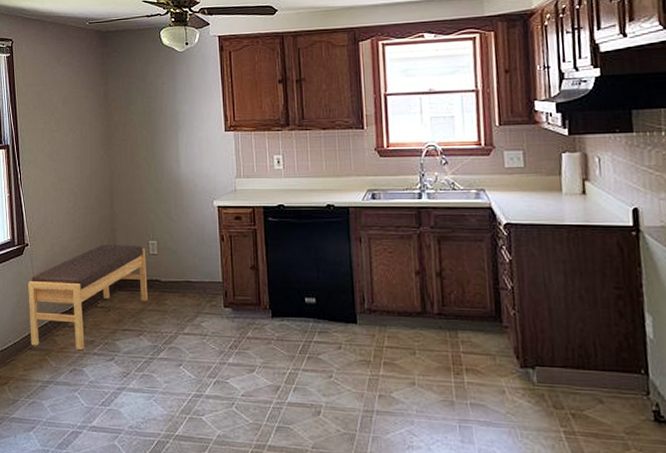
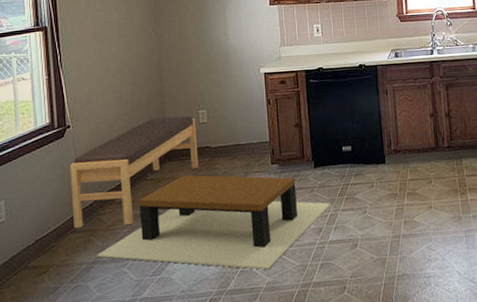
coffee table: none [50,307,290,422] -> present [96,175,331,270]

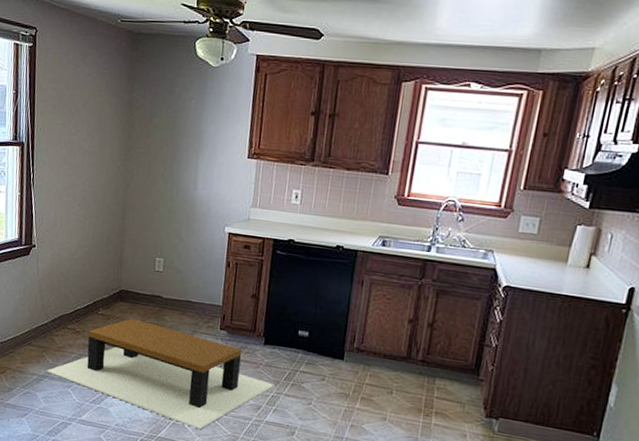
bench: present [70,115,198,229] -> none [30,255,151,351]

